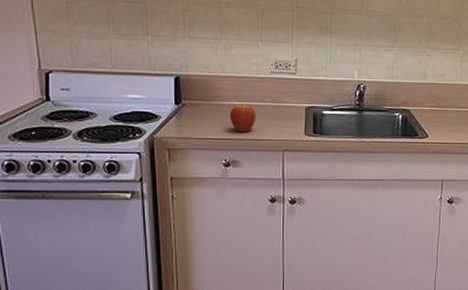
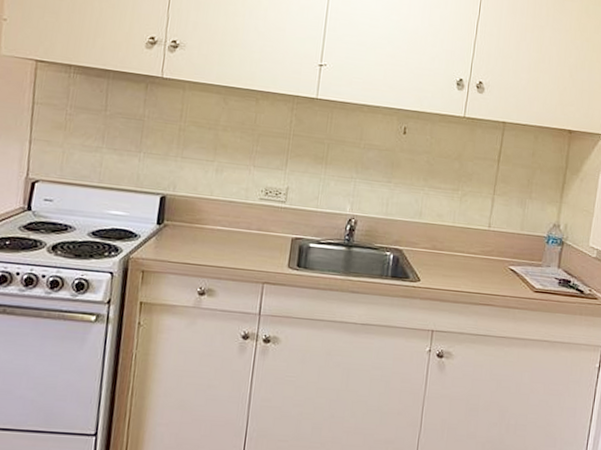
fruit: present [229,102,257,132] -> none [211,228,240,259]

